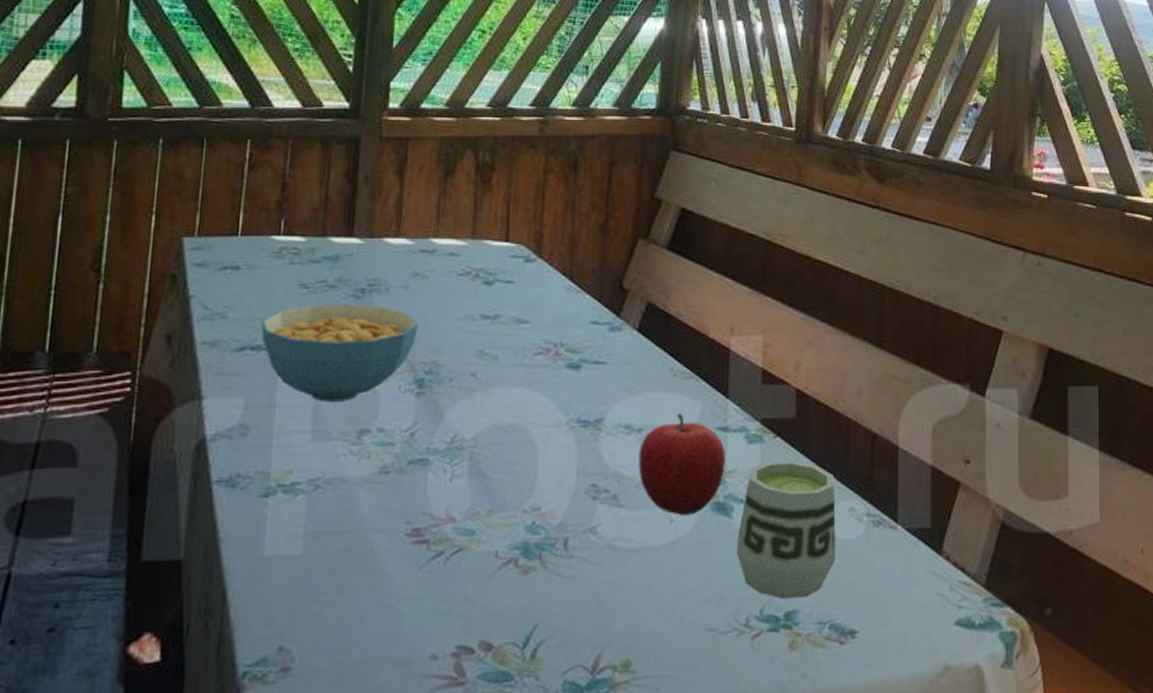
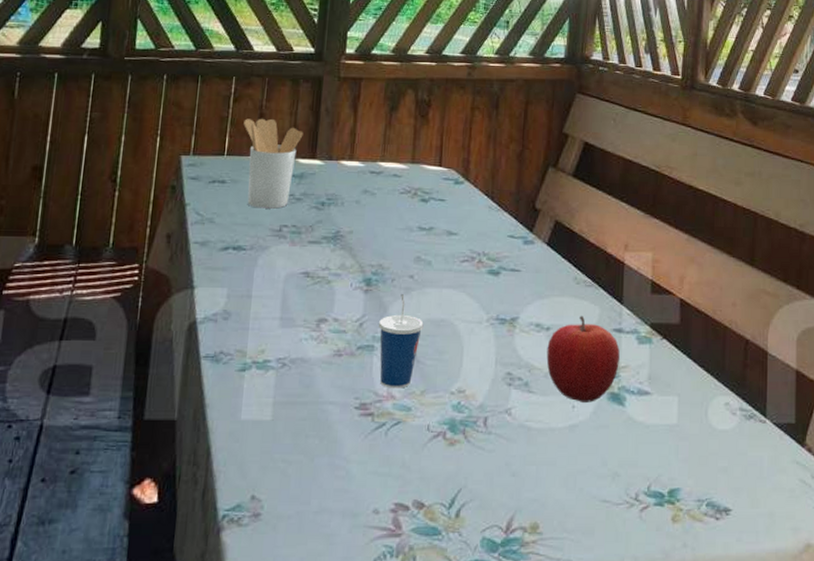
cereal bowl: present [261,303,419,402] -> none [241,214,367,295]
utensil holder: none [262,189,337,299] -> present [243,118,304,209]
cup: none [434,396,489,510] -> present [379,294,424,389]
cup: present [736,460,836,599] -> none [628,359,713,478]

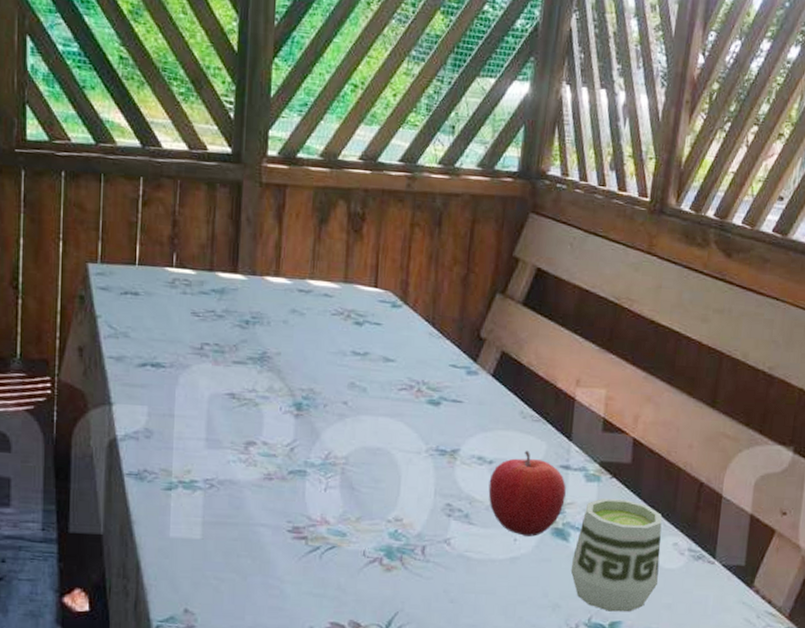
utensil holder: present [243,118,304,209] -> none [155,225,223,325]
cup: present [379,294,424,389] -> none [311,420,359,514]
cup: none [628,359,713,478] -> present [570,498,662,612]

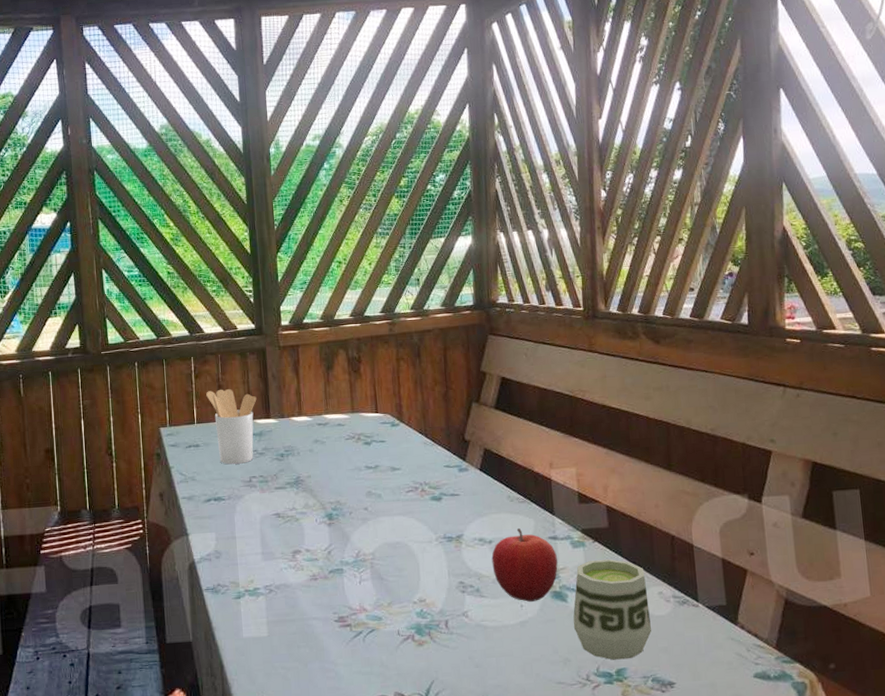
utensil holder: none [155,225,223,325] -> present [206,388,257,465]

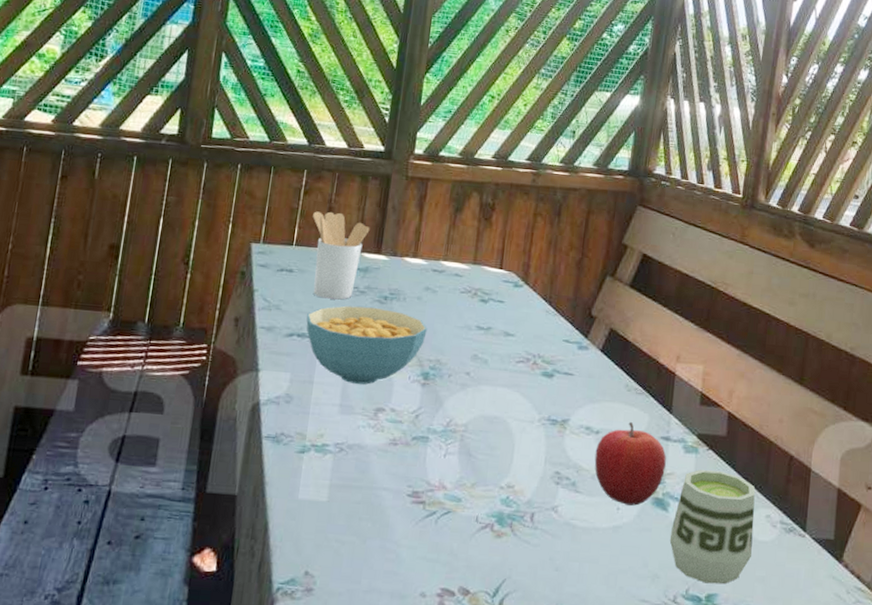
cereal bowl: none [219,464,324,533] -> present [306,305,427,385]

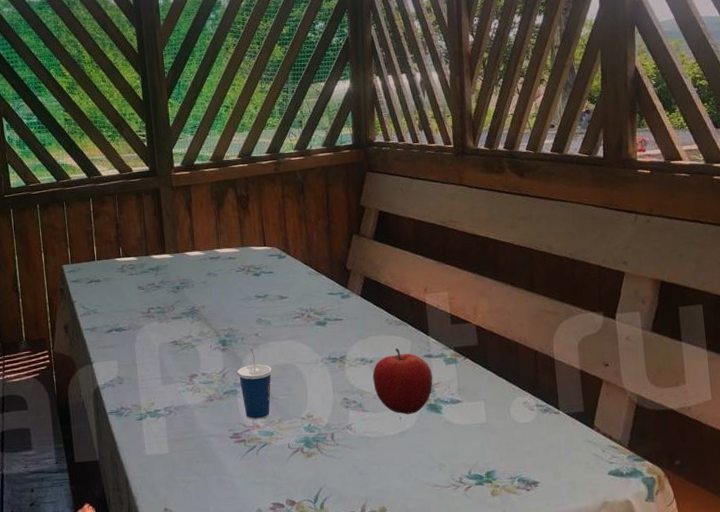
cereal bowl: present [306,305,427,385] -> none [119,296,217,360]
utensil holder: present [313,211,370,300] -> none [105,227,153,298]
cup: none [432,390,478,480] -> present [237,349,273,420]
cup: present [669,469,756,585] -> none [447,373,517,464]

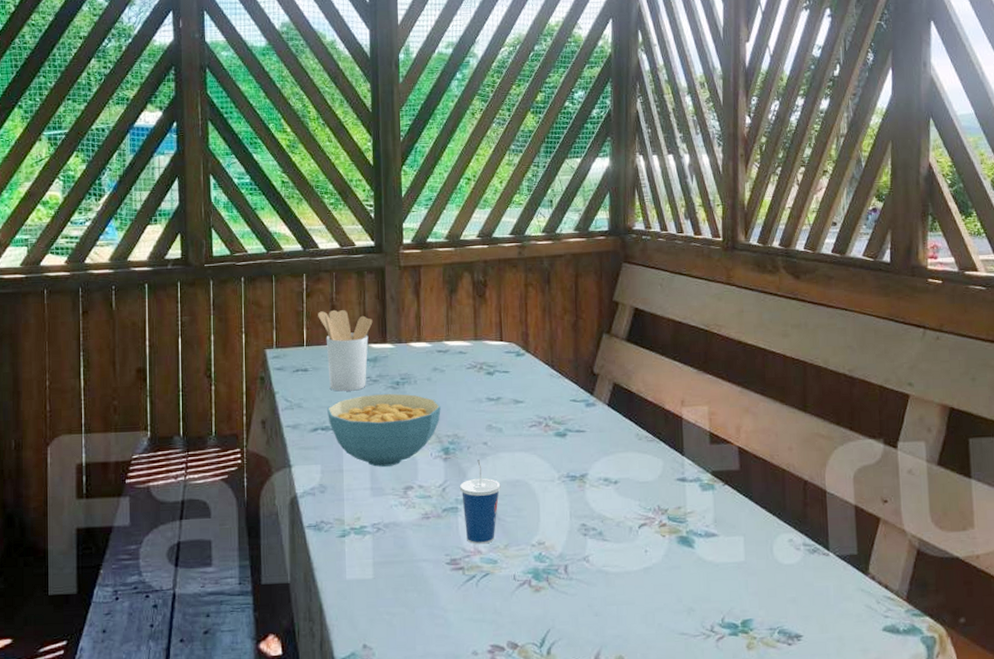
utensil holder: none [105,227,153,298] -> present [318,309,373,392]
cereal bowl: none [119,296,217,360] -> present [327,393,441,467]
fruit: present [372,347,433,414] -> none [616,468,686,547]

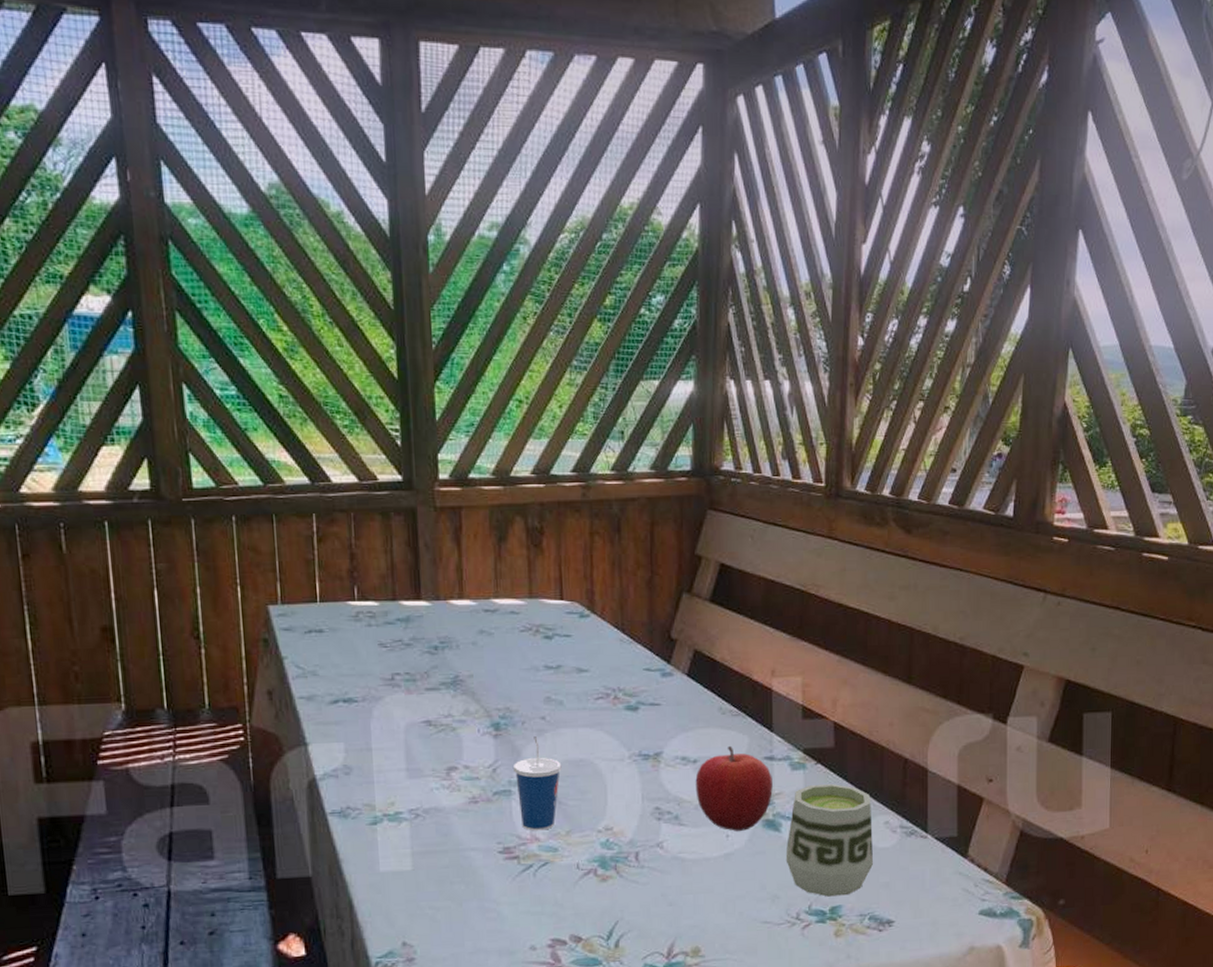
utensil holder: present [318,309,373,392] -> none [333,558,403,657]
cereal bowl: present [327,393,441,467] -> none [350,659,490,745]
fruit: none [616,468,686,547] -> present [695,745,773,831]
cup: none [699,503,780,611] -> present [785,783,873,897]

